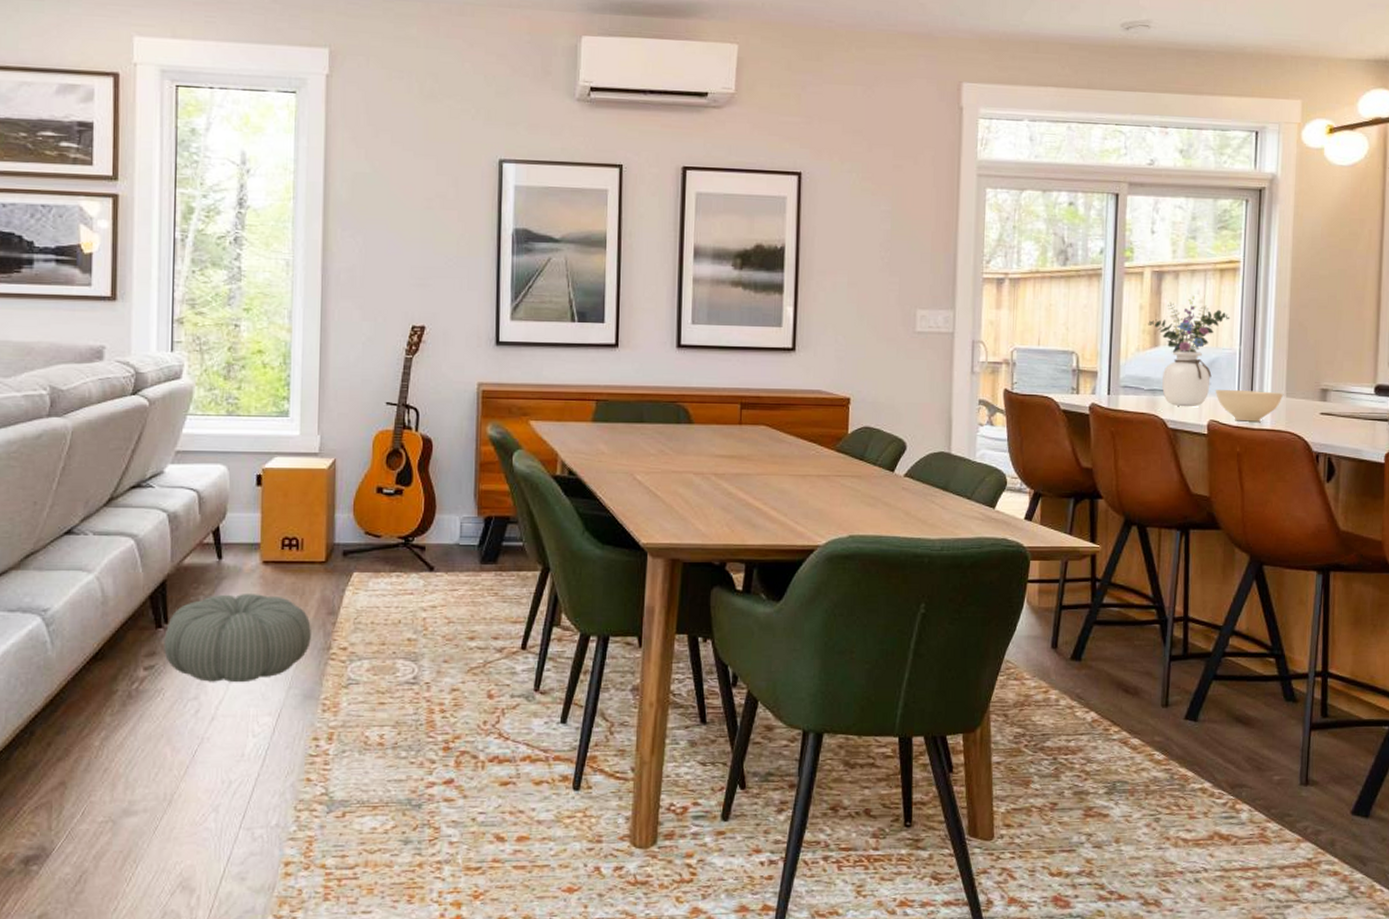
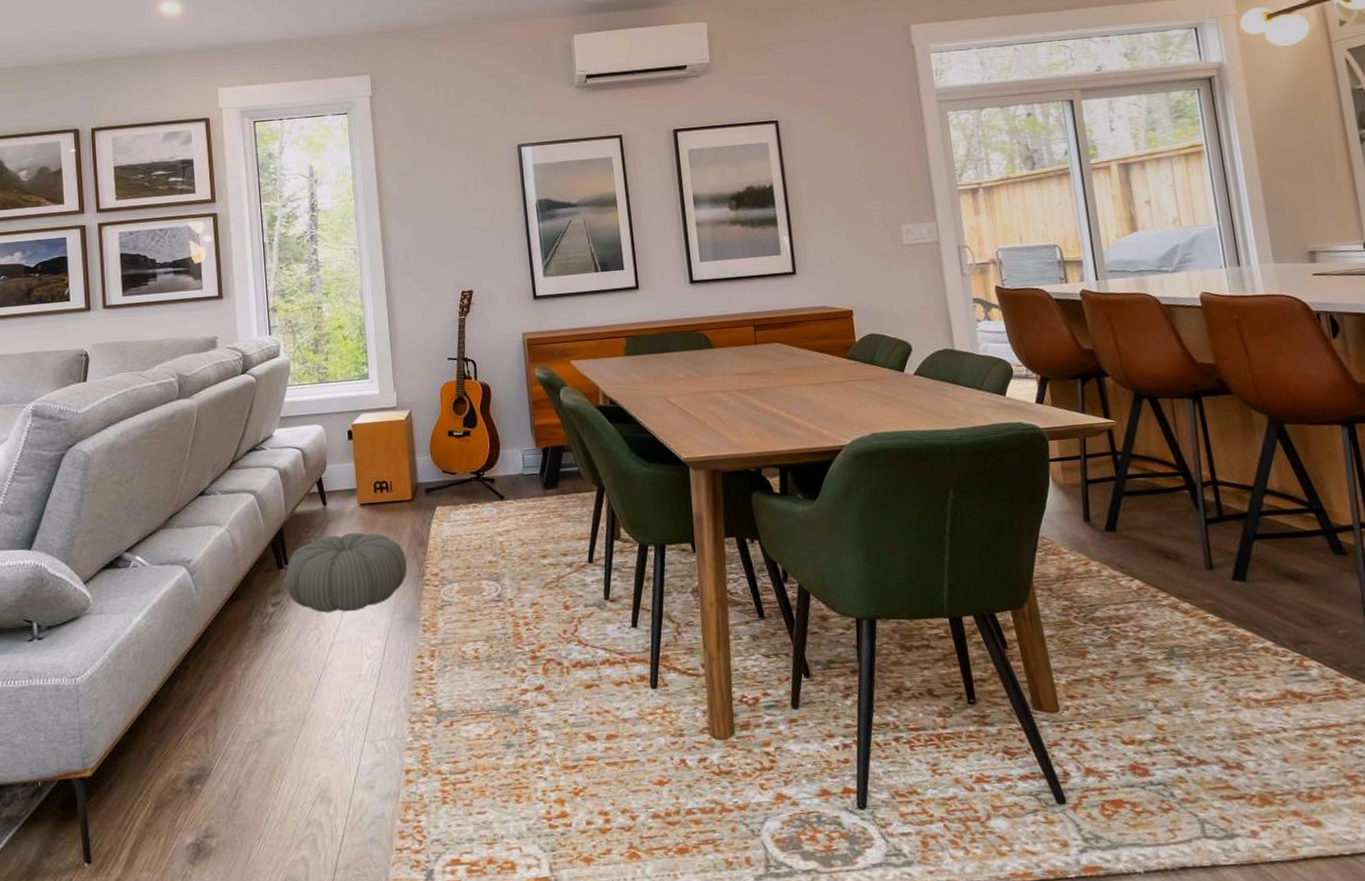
bouquet: present [1148,296,1231,407] -> none [1123,181,1204,284]
bowl: present [1215,390,1284,422] -> none [1201,259,1272,291]

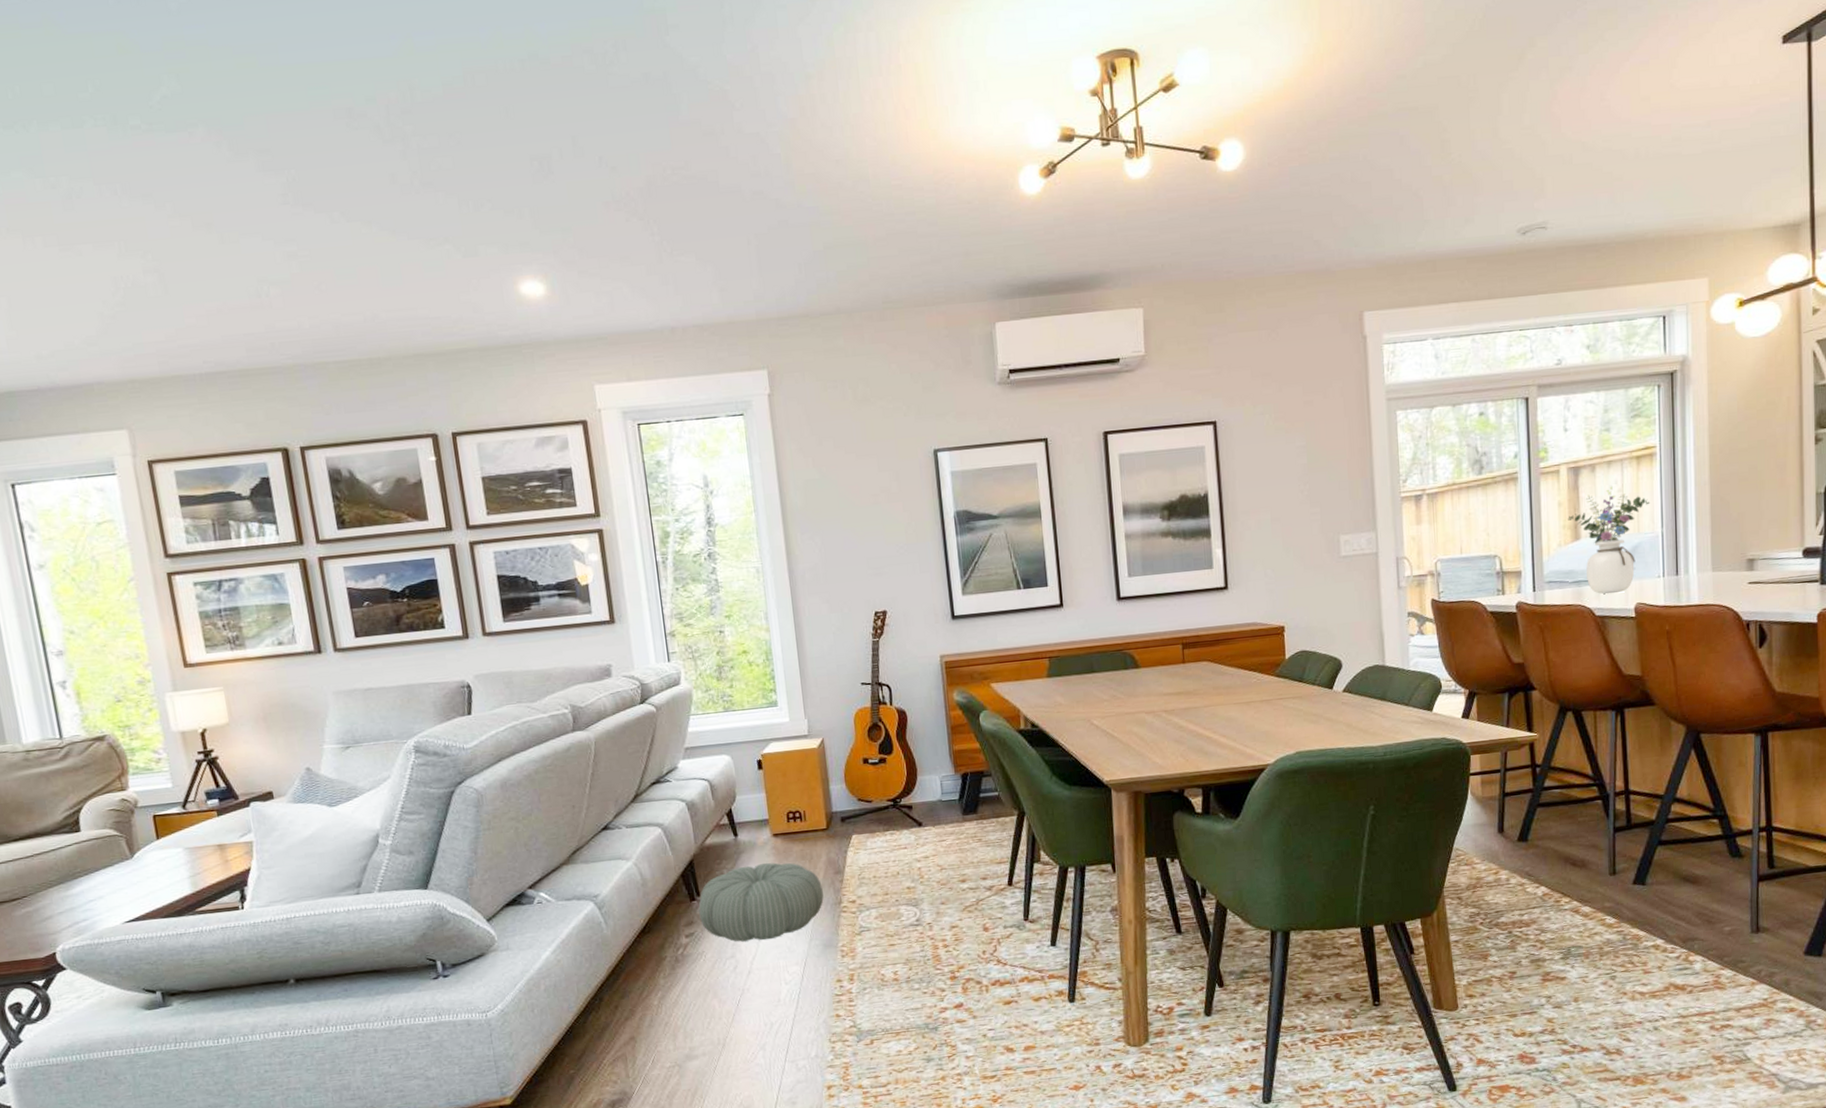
bouquet: none [1123,181,1204,284] -> present [1568,486,1651,595]

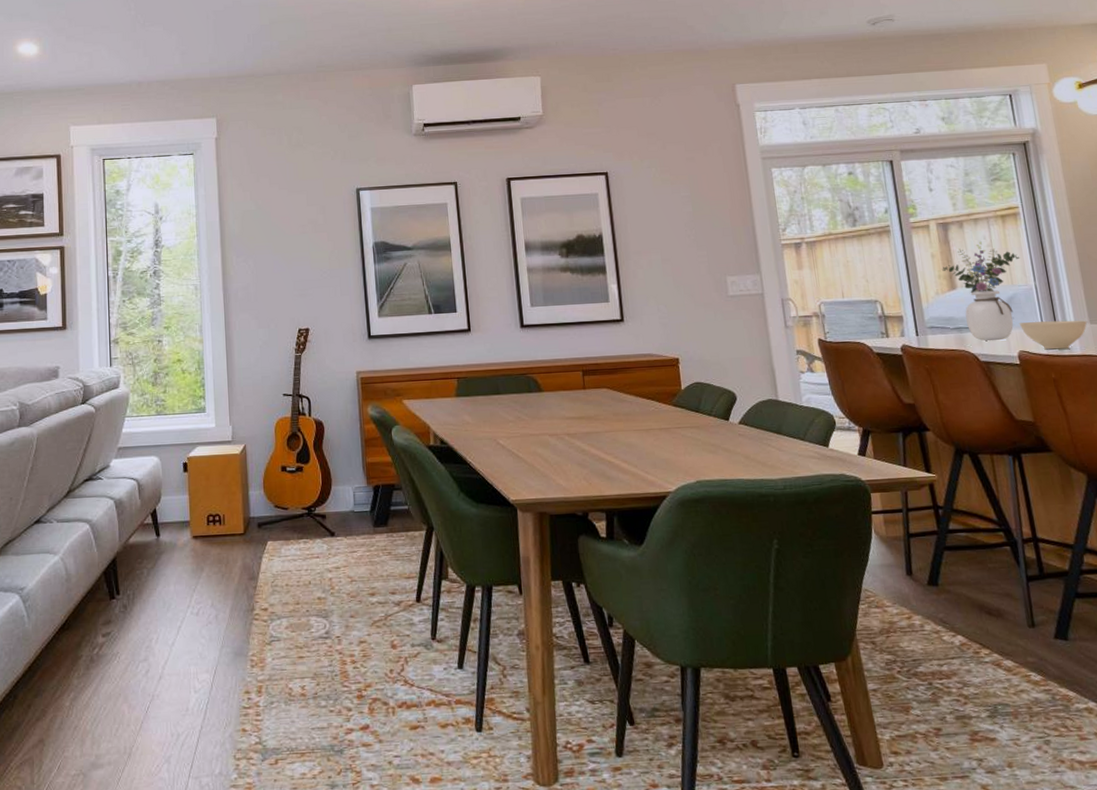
pouf: present [698,862,824,942] -> none [117,564,237,645]
bowl: none [1640,568,1710,601] -> present [1019,320,1088,350]

